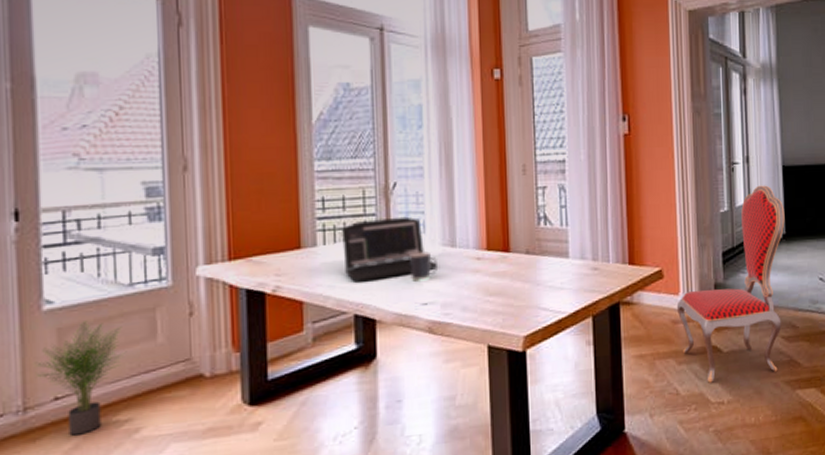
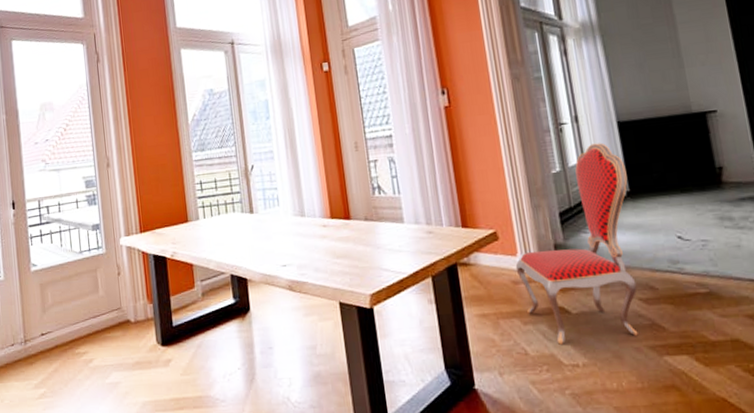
potted plant: present [35,321,125,436] -> none [29,278,80,362]
laptop: present [342,216,436,282] -> none [216,192,290,248]
mug: present [408,250,437,281] -> none [267,220,292,247]

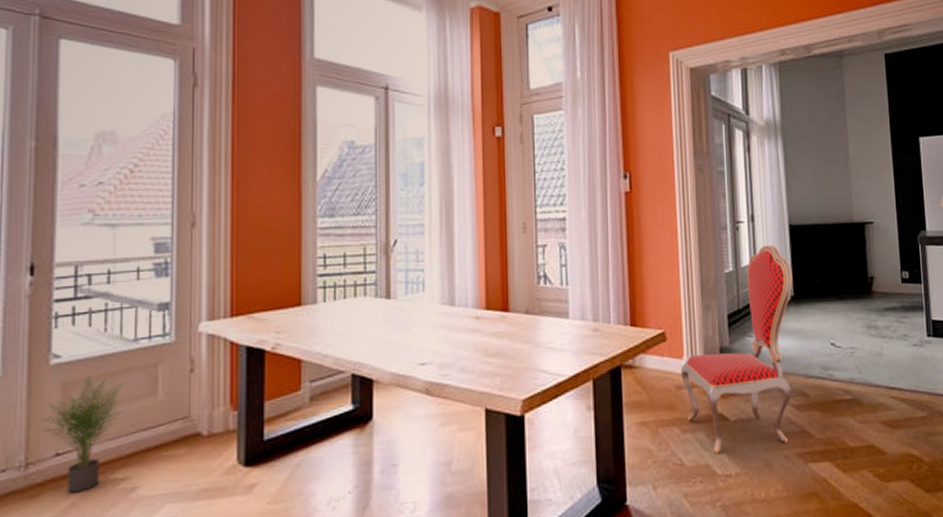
potted plant: none [29,278,80,362] -> present [39,376,126,493]

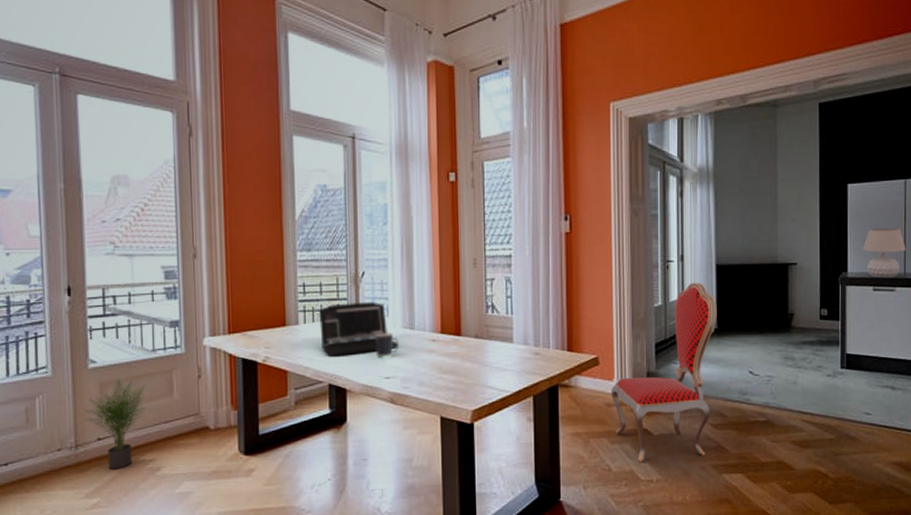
laptop: none [342,274,434,341] -> present [319,301,397,357]
mug: none [407,309,436,341] -> present [374,331,398,358]

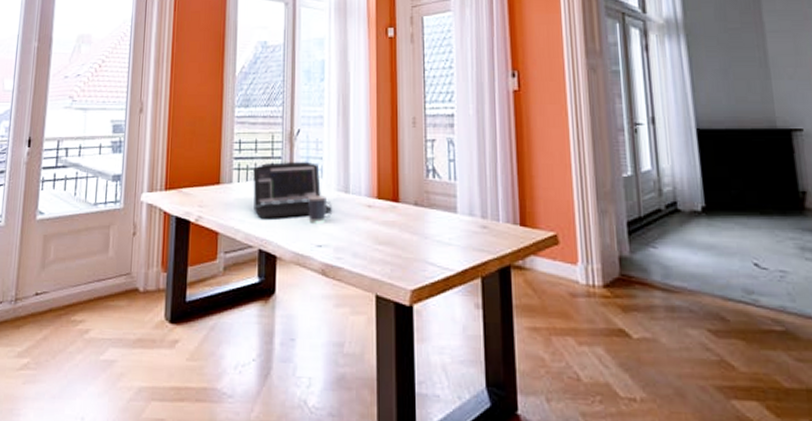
potted plant: present [83,378,150,469] -> none [26,231,86,328]
dining chair: present [611,282,717,462] -> none [574,149,707,373]

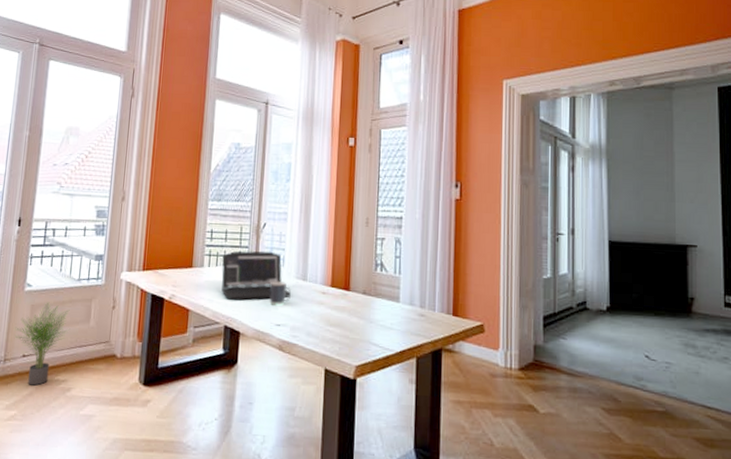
potted plant: none [26,231,86,328] -> present [15,302,70,386]

